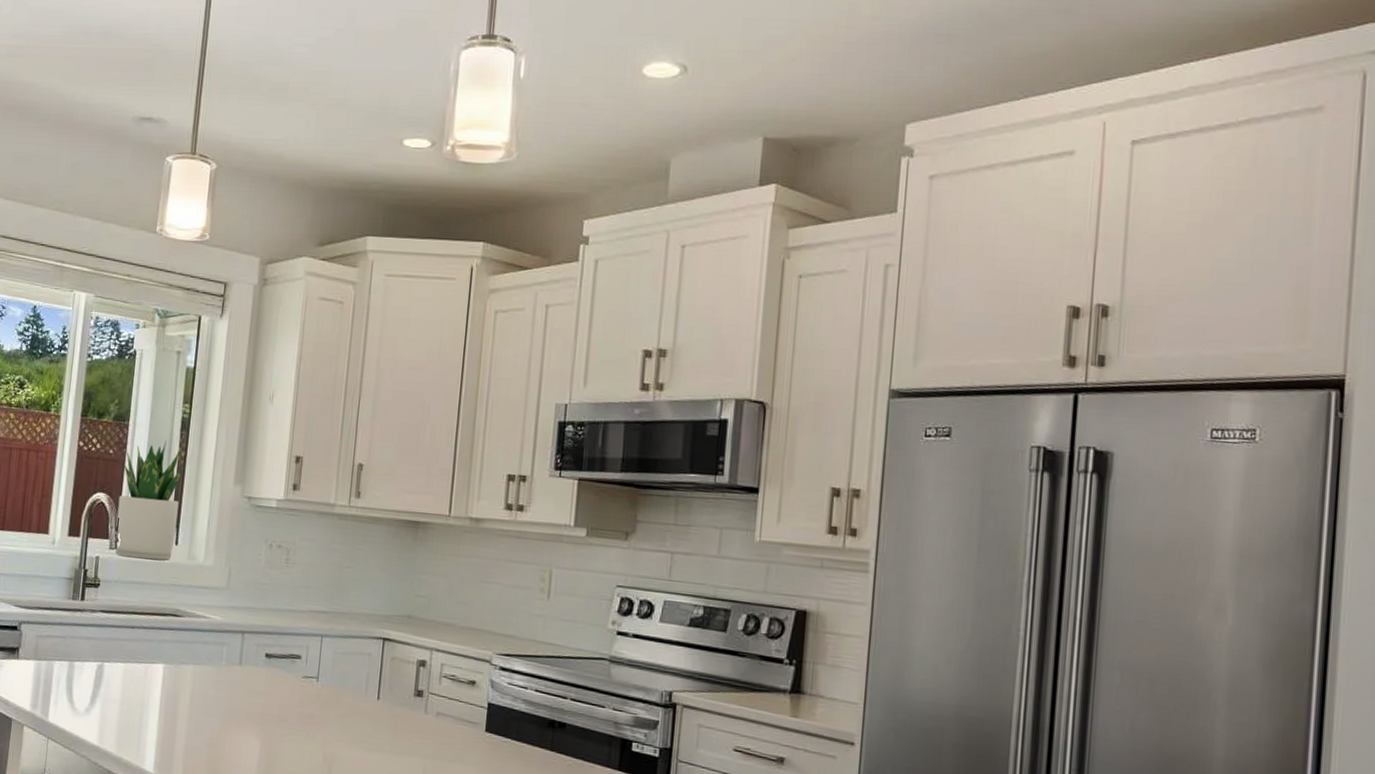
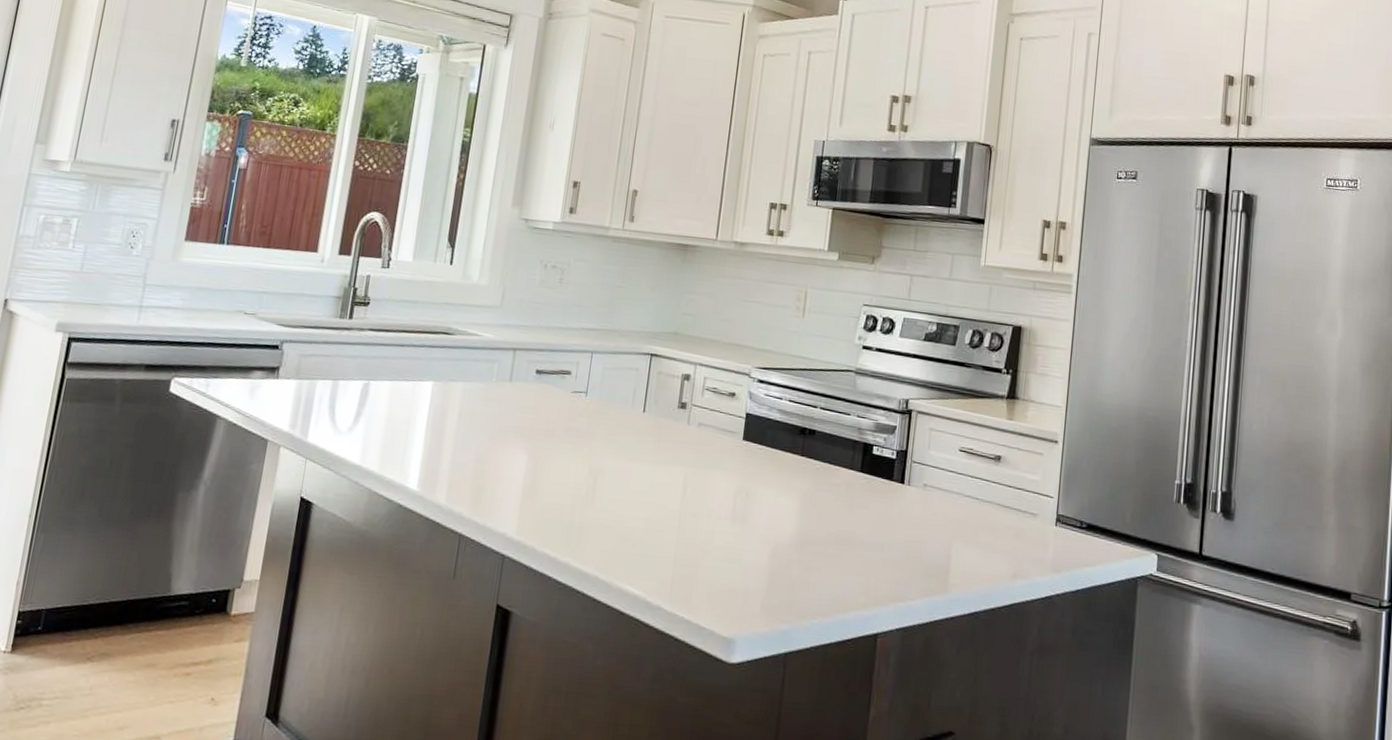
planter: present [115,440,185,560] -> none [388,162,464,280]

